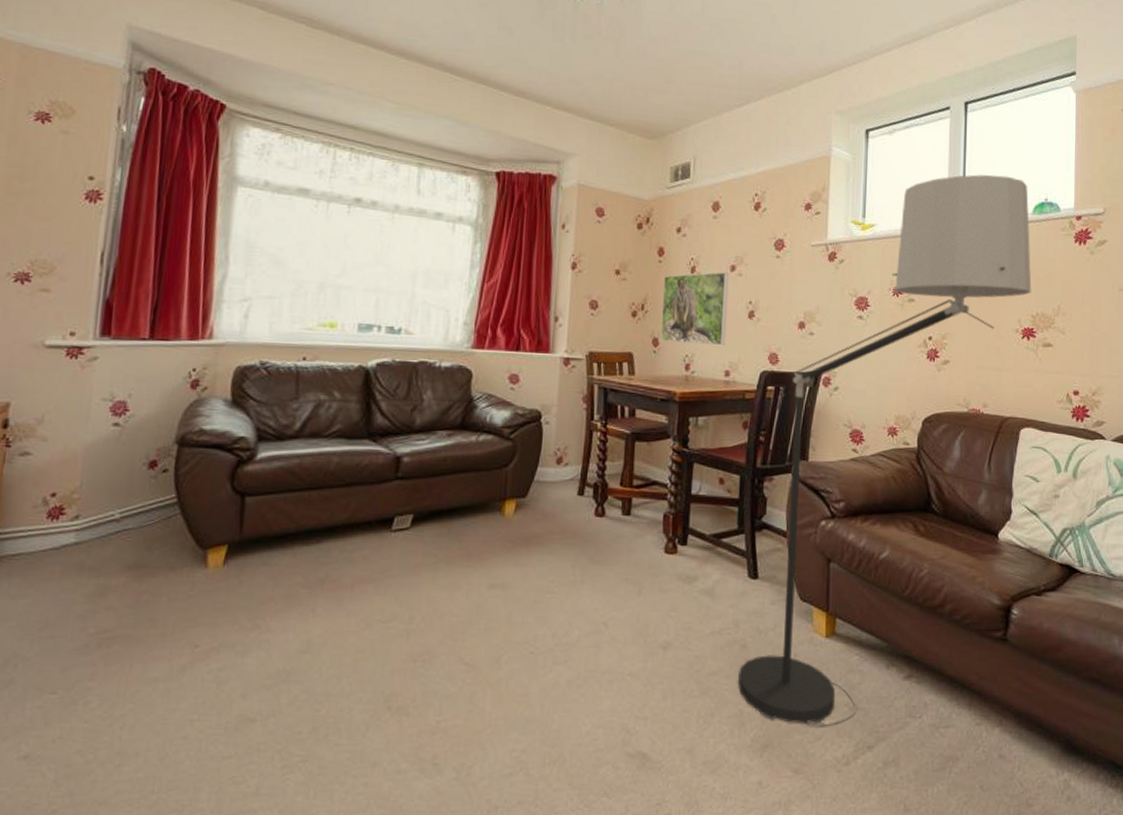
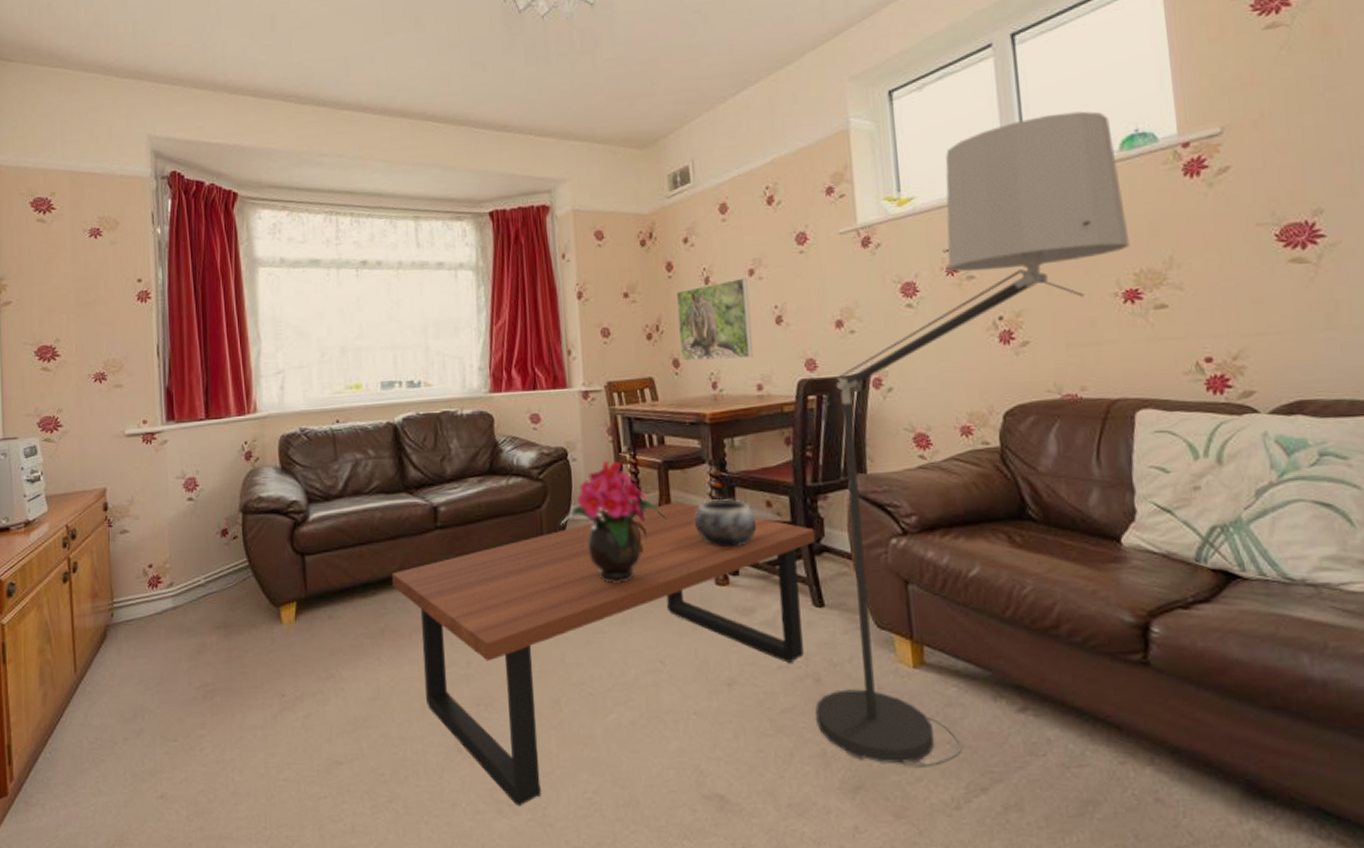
coffee table: none [339,471,759,766] -> present [391,501,816,807]
potted flower: none [525,426,629,545] -> present [561,460,669,583]
decorative bowl: none [653,471,709,518] -> present [695,498,757,547]

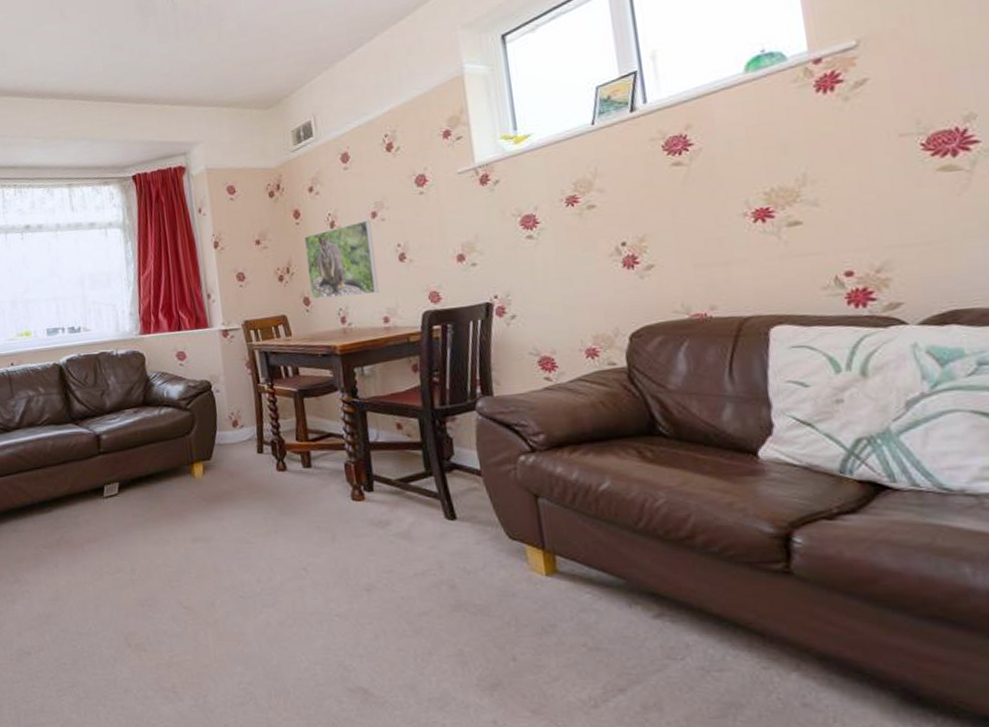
coffee table: present [391,501,816,807] -> none [63,425,446,694]
potted flower: present [561,460,669,583] -> none [208,390,306,499]
decorative bowl: present [695,498,757,547] -> none [330,422,389,466]
floor lamp: present [815,111,1130,767] -> none [451,36,759,668]

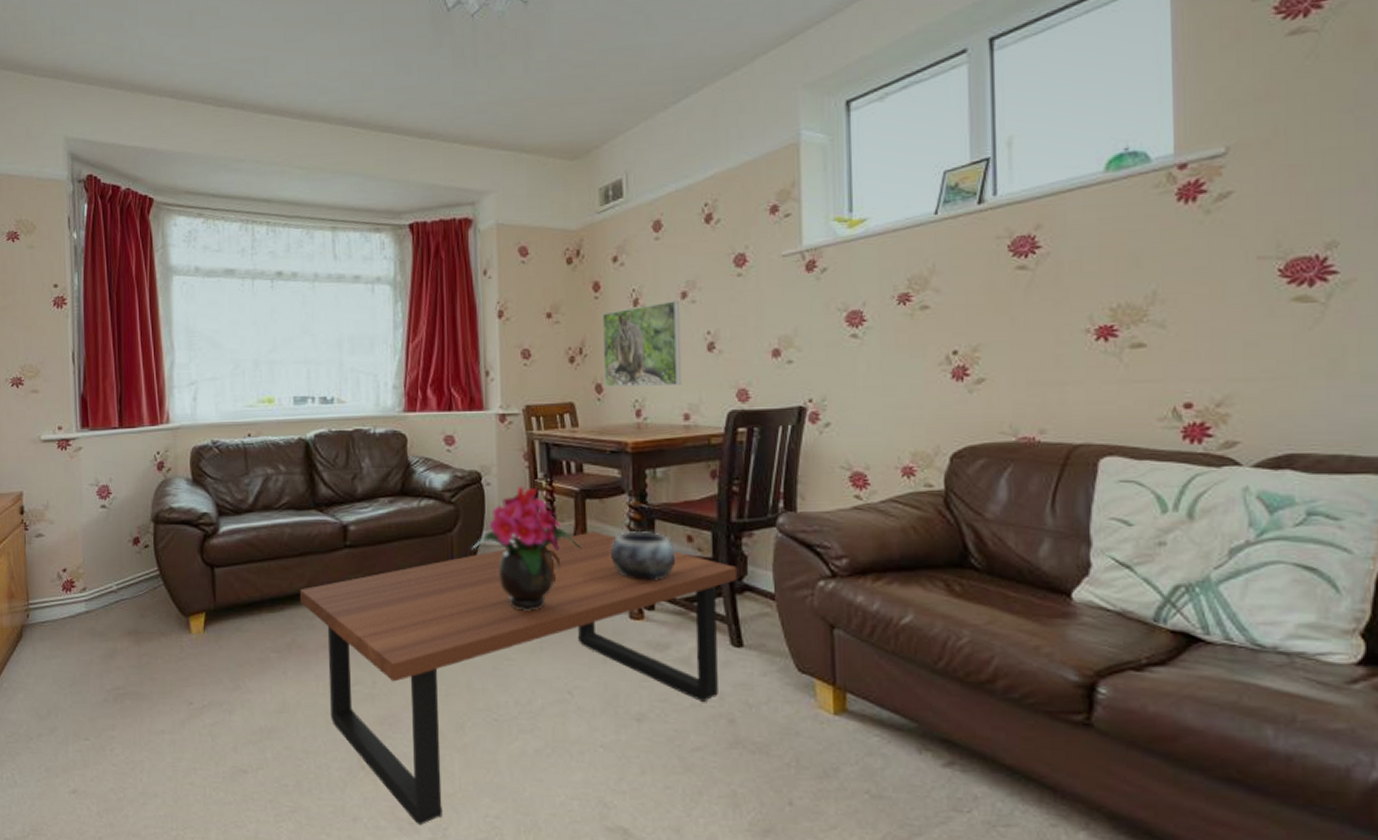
coffee table: none [63,425,446,694] -> present [299,531,738,826]
potted flower: none [208,390,306,499] -> present [472,485,584,611]
decorative bowl: none [330,422,389,466] -> present [611,530,676,580]

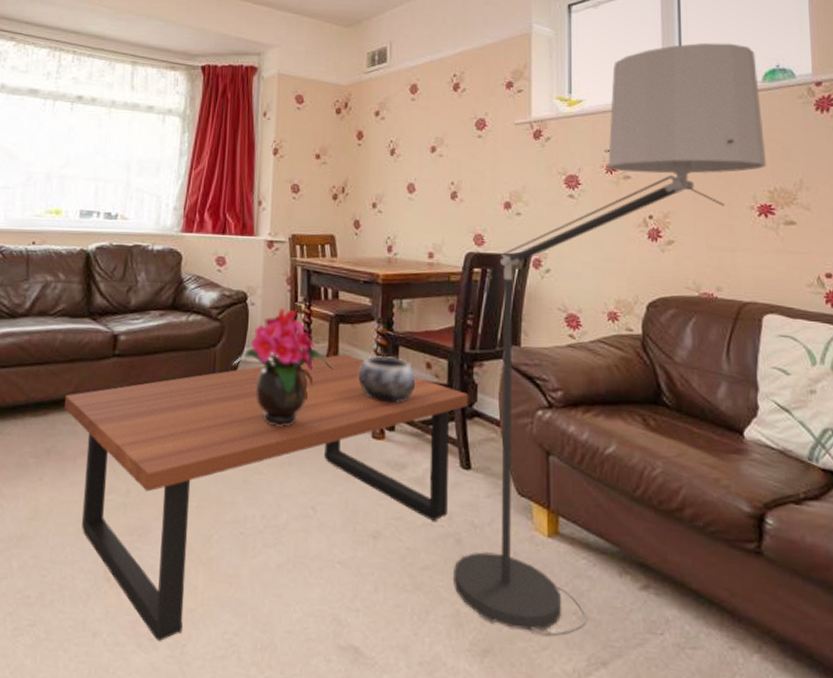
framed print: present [602,300,682,387] -> none [361,153,430,226]
floor lamp: none [728,126,1108,815] -> present [454,42,767,636]

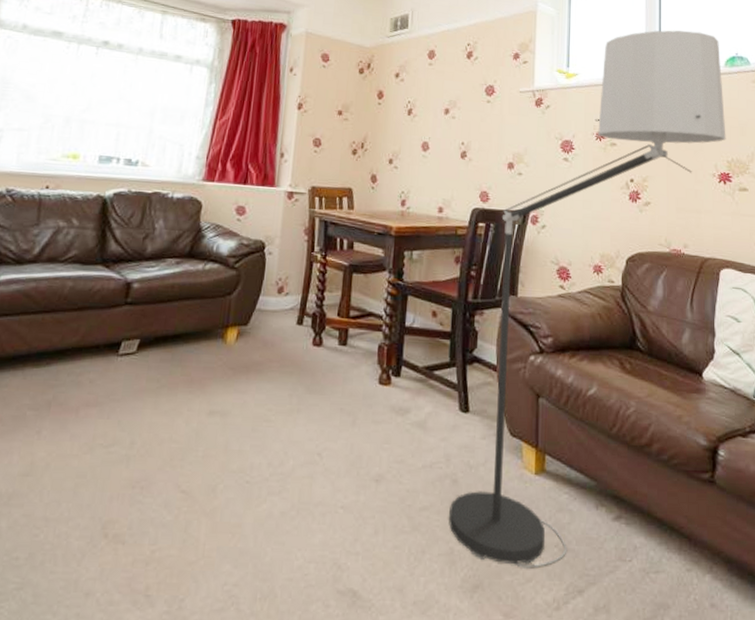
coffee table: present [64,354,469,642] -> none [69,302,470,598]
potted flower: present [233,307,335,427] -> none [247,257,346,374]
decorative bowl: present [359,355,416,403] -> none [369,303,422,350]

